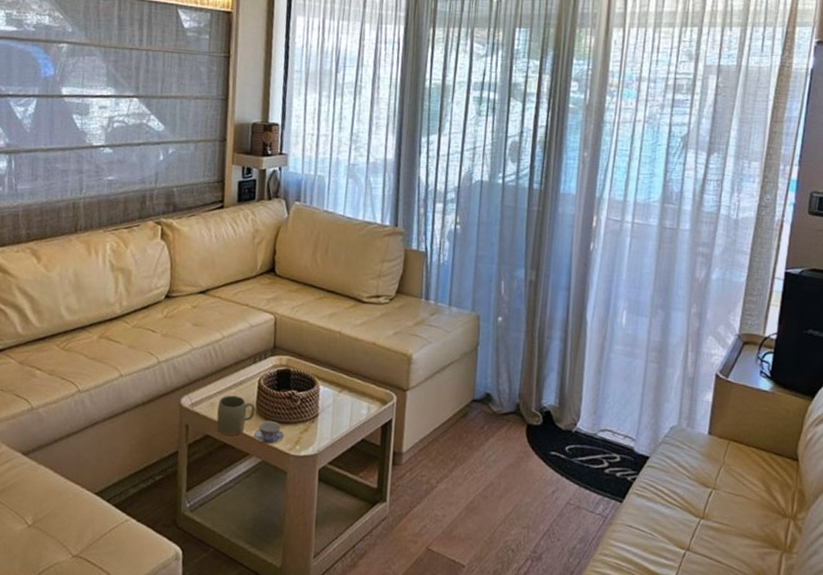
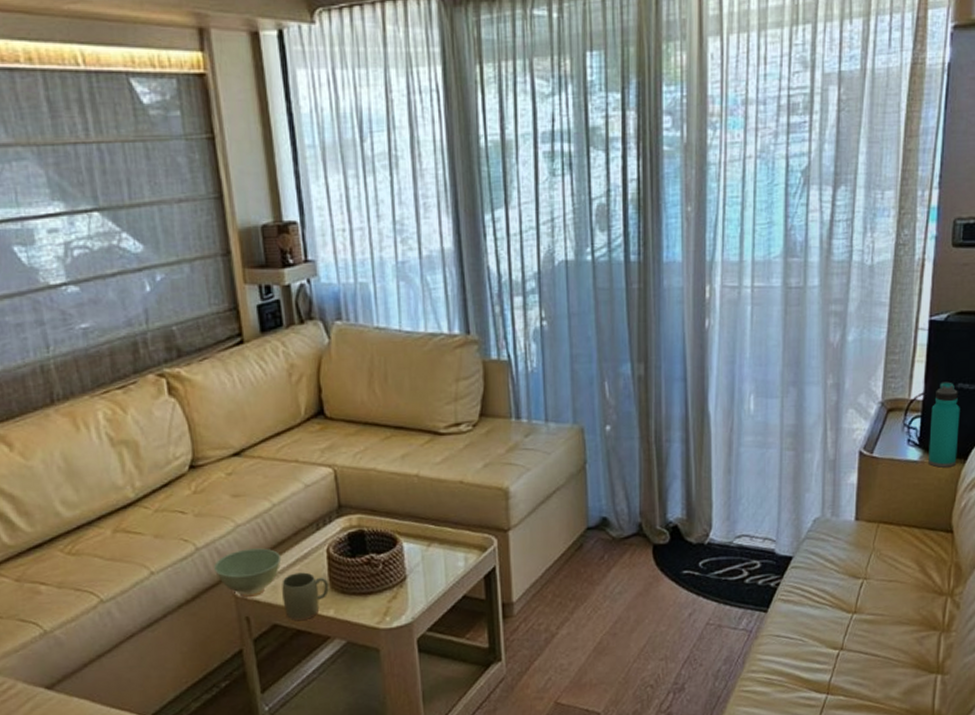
bowl: none [168,368,222,410] -> present [213,548,282,598]
teacup: present [253,420,285,445] -> none [331,594,370,622]
water bottle: none [778,326,810,402] -> present [928,381,960,468]

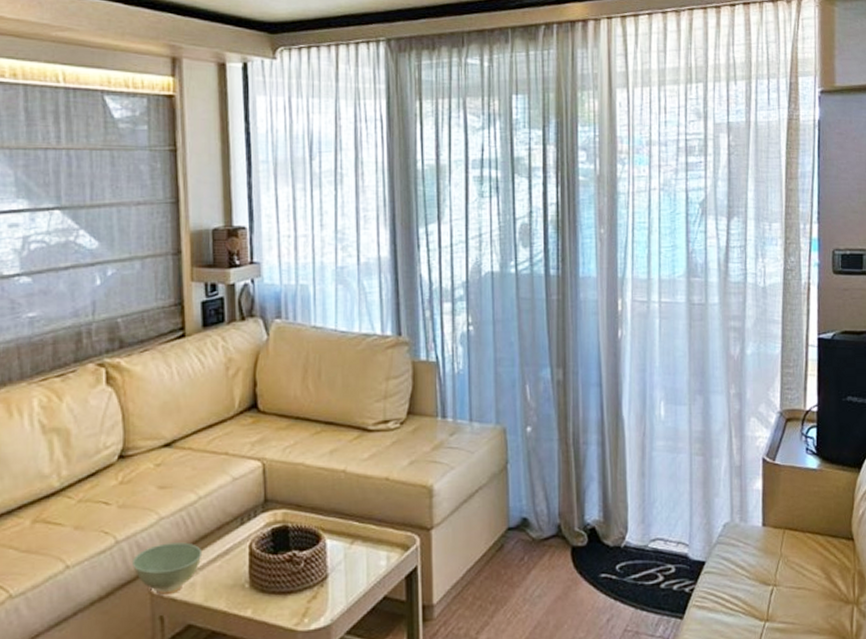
mug: present [282,572,329,620] -> none [200,569,248,620]
water bottle: present [928,381,960,468] -> none [825,394,852,476]

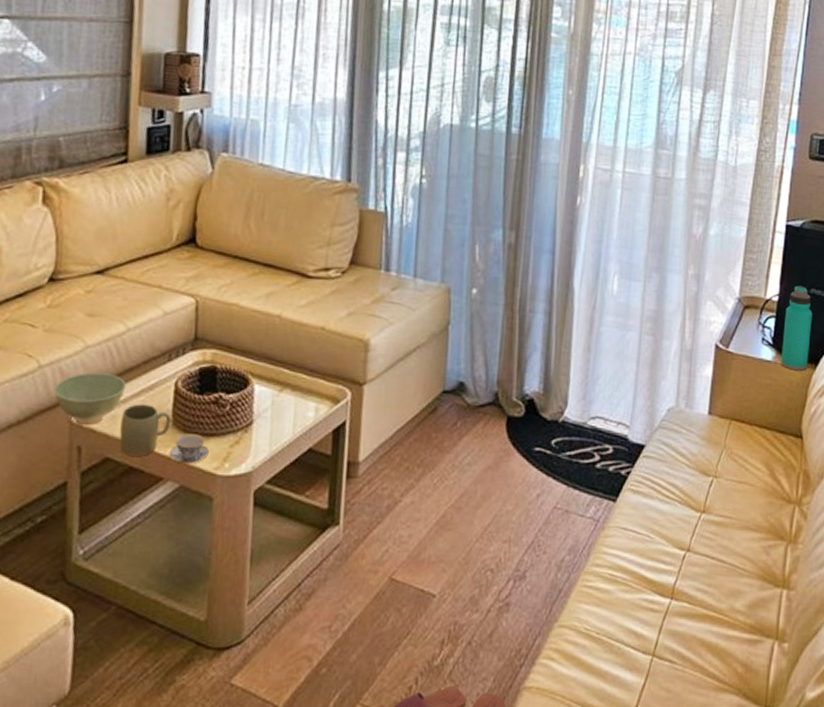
mug: none [200,569,248,620] -> present [119,404,171,456]
teacup: none [249,593,289,624] -> present [169,433,210,464]
water bottle: none [825,394,852,476] -> present [781,285,813,371]

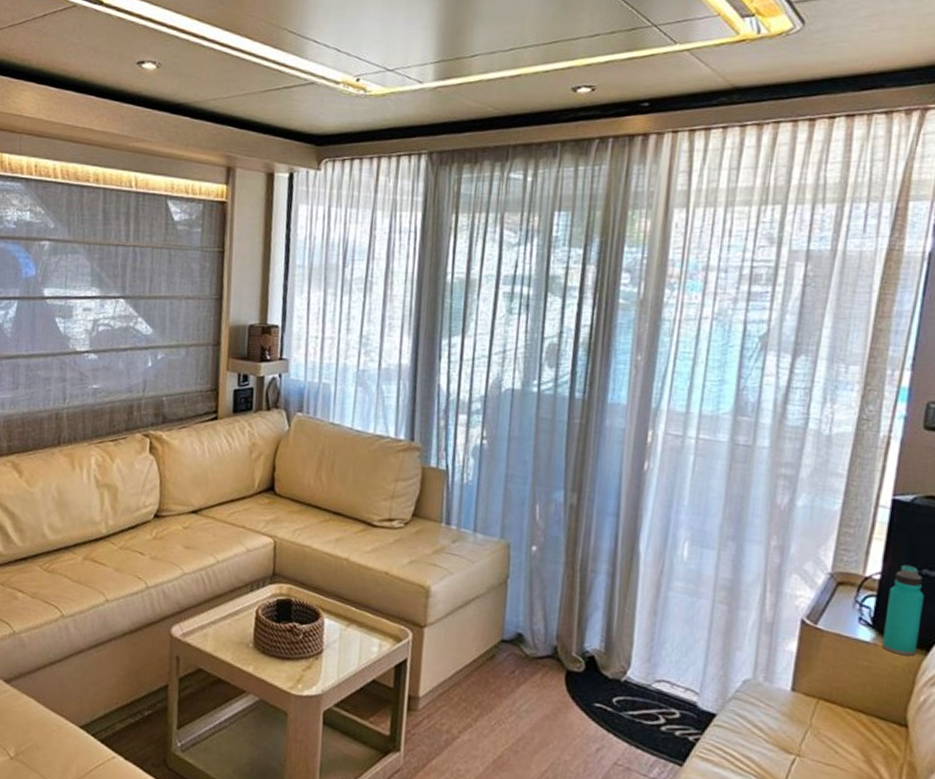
bowl: present [53,372,127,426] -> none [157,595,216,640]
mug: present [119,404,171,456] -> none [210,625,253,671]
teacup: present [169,433,210,464] -> none [250,655,285,682]

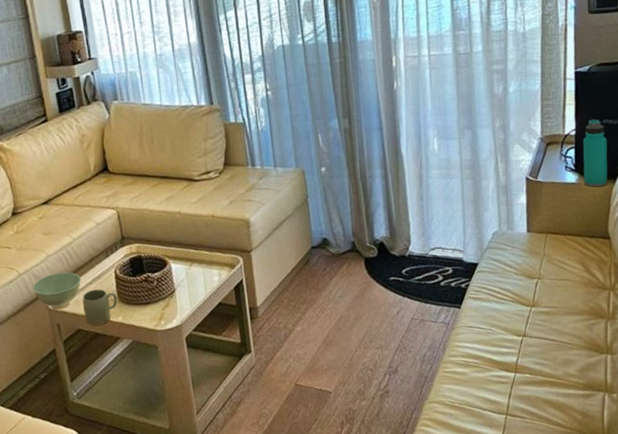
bowl: none [157,595,216,640] -> present [32,272,81,310]
mug: none [210,625,253,671] -> present [82,289,118,326]

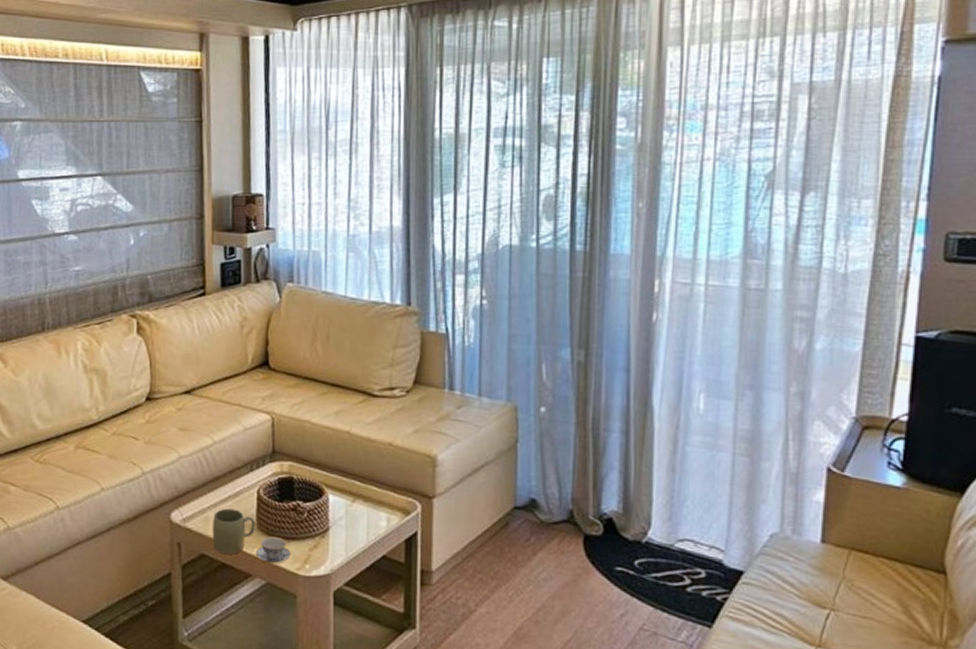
bowl: present [32,272,81,310] -> none [155,479,216,526]
teacup: none [120,304,149,326] -> present [255,536,292,564]
water bottle: present [583,119,608,187] -> none [914,404,955,499]

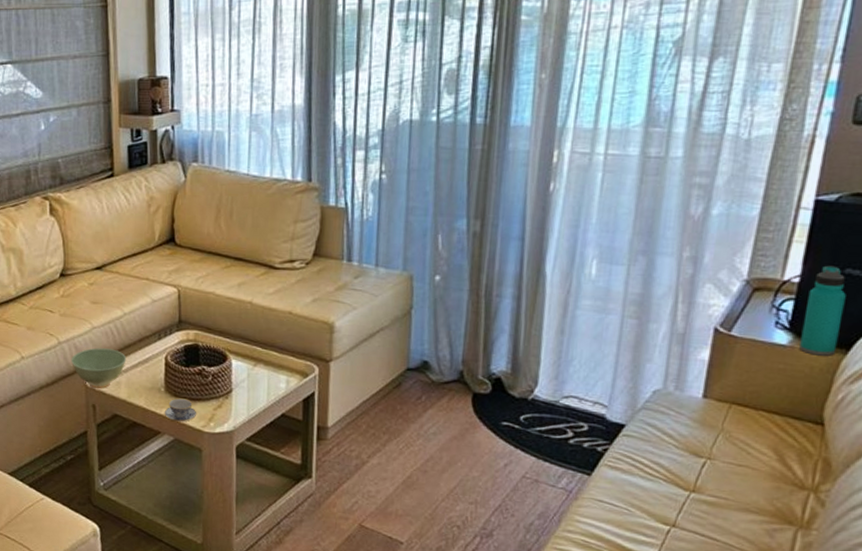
bowl: none [155,479,216,526] -> present [70,348,127,389]
mug: present [212,508,255,554] -> none [124,373,164,414]
water bottle: none [914,404,955,499] -> present [799,265,846,356]

